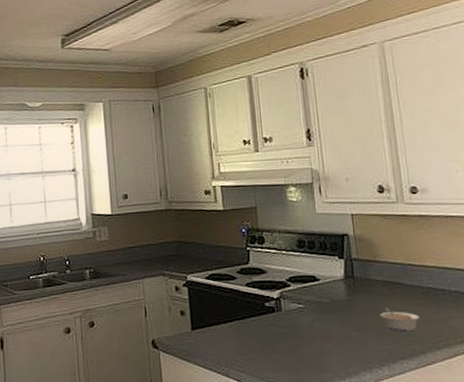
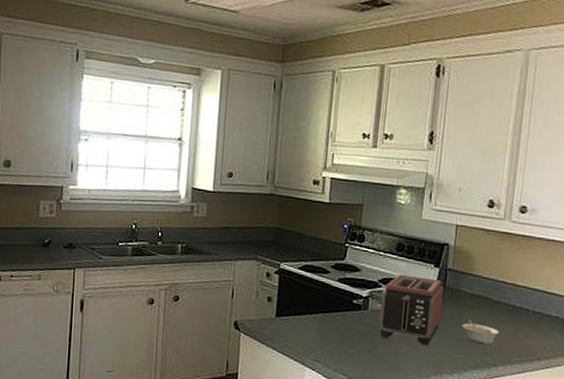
toaster: none [291,270,357,341] -> present [379,274,444,346]

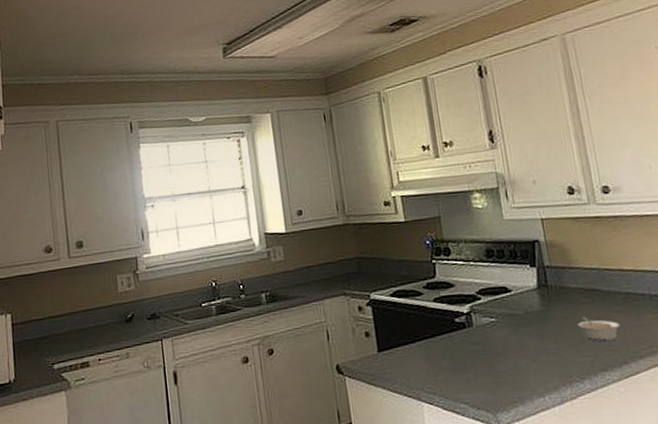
toaster: present [379,274,444,346] -> none [482,280,553,355]

